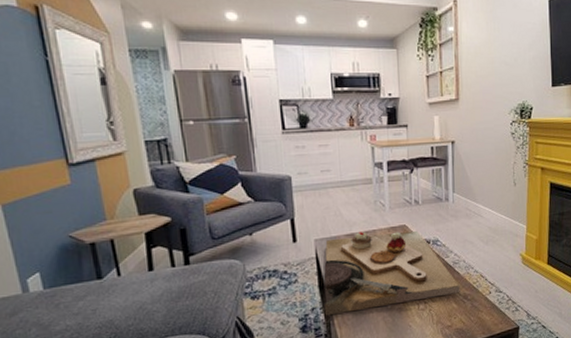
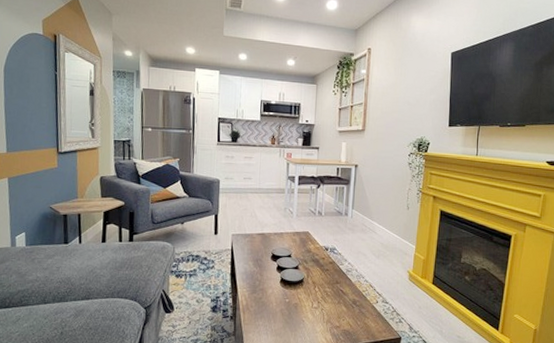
decorative tray: present [323,230,460,316] -> none [232,233,351,301]

